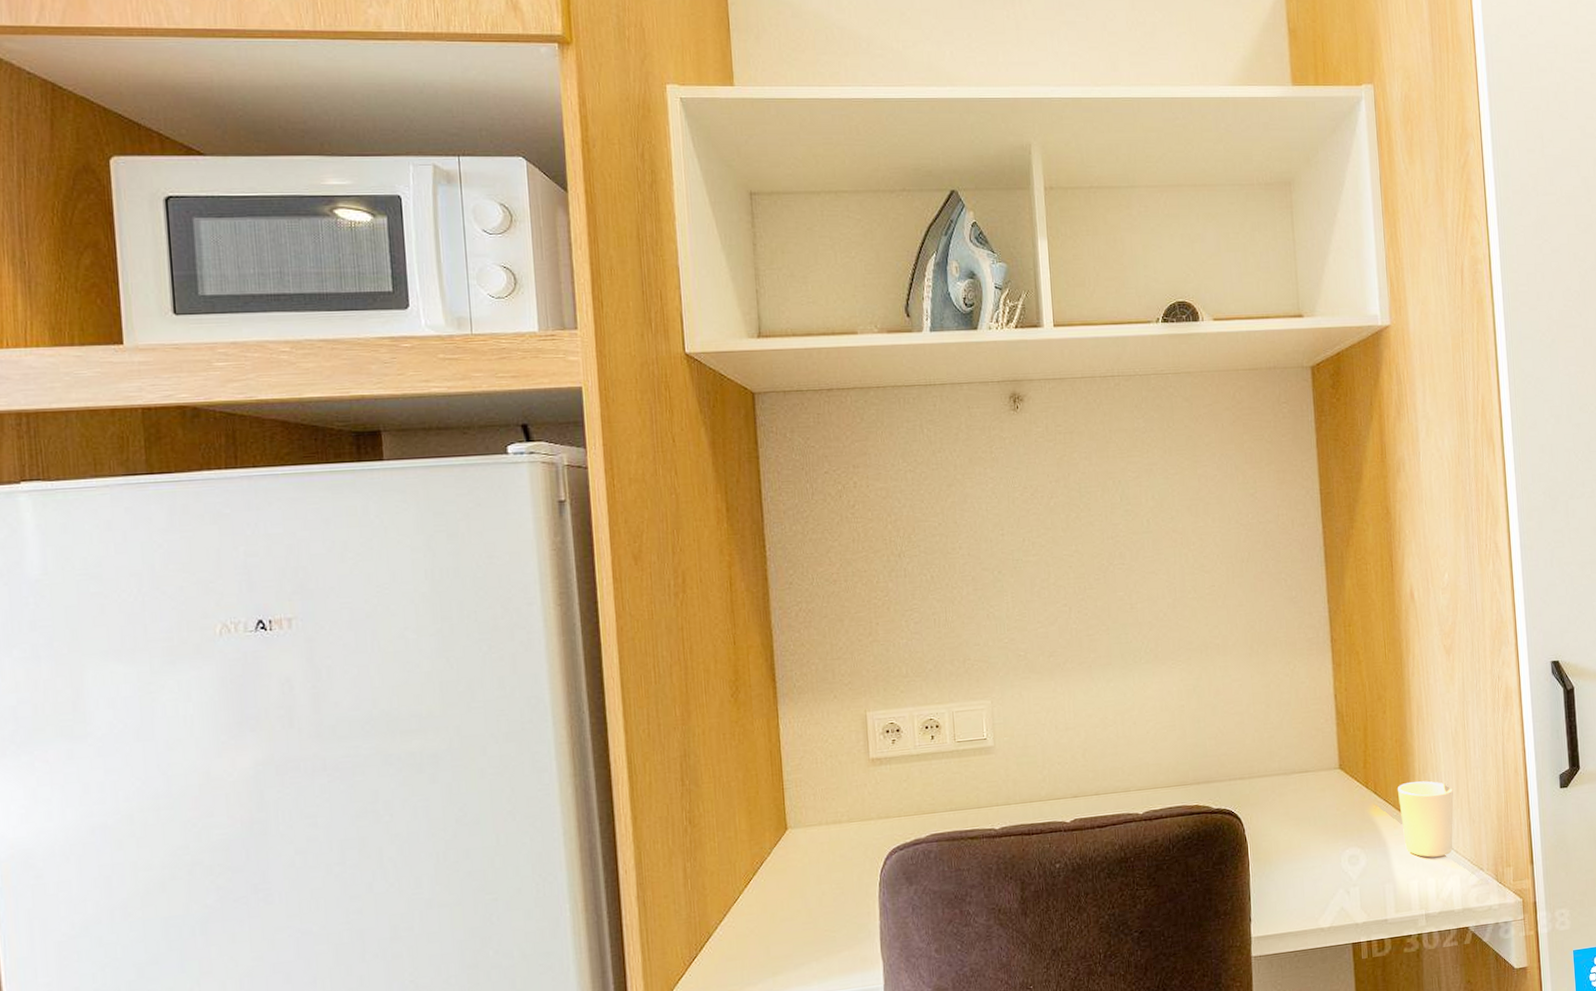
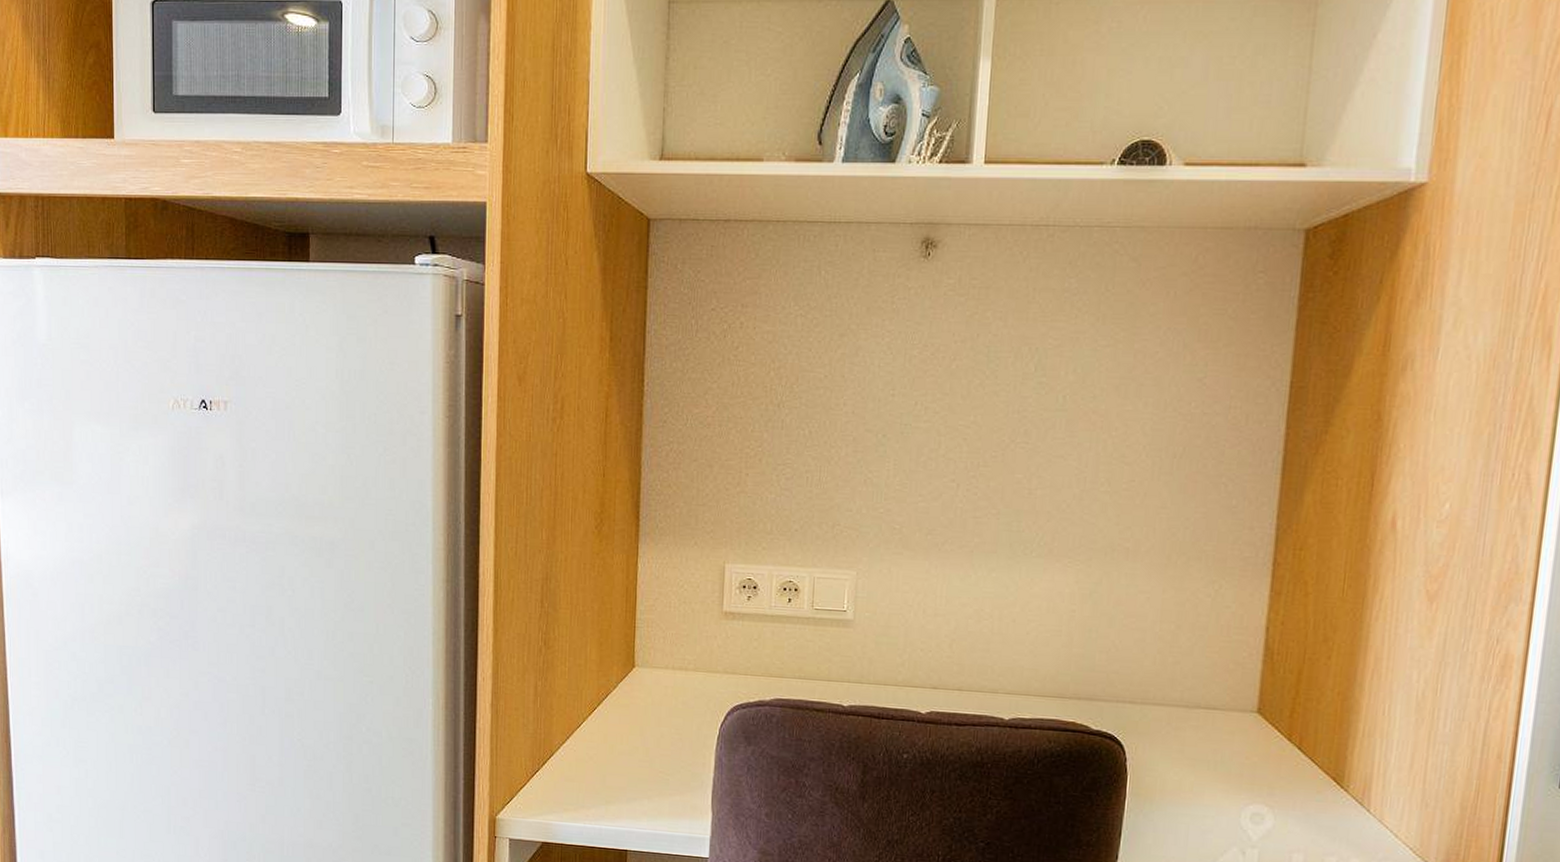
mug: present [1398,781,1454,857] -> none [1328,743,1405,837]

